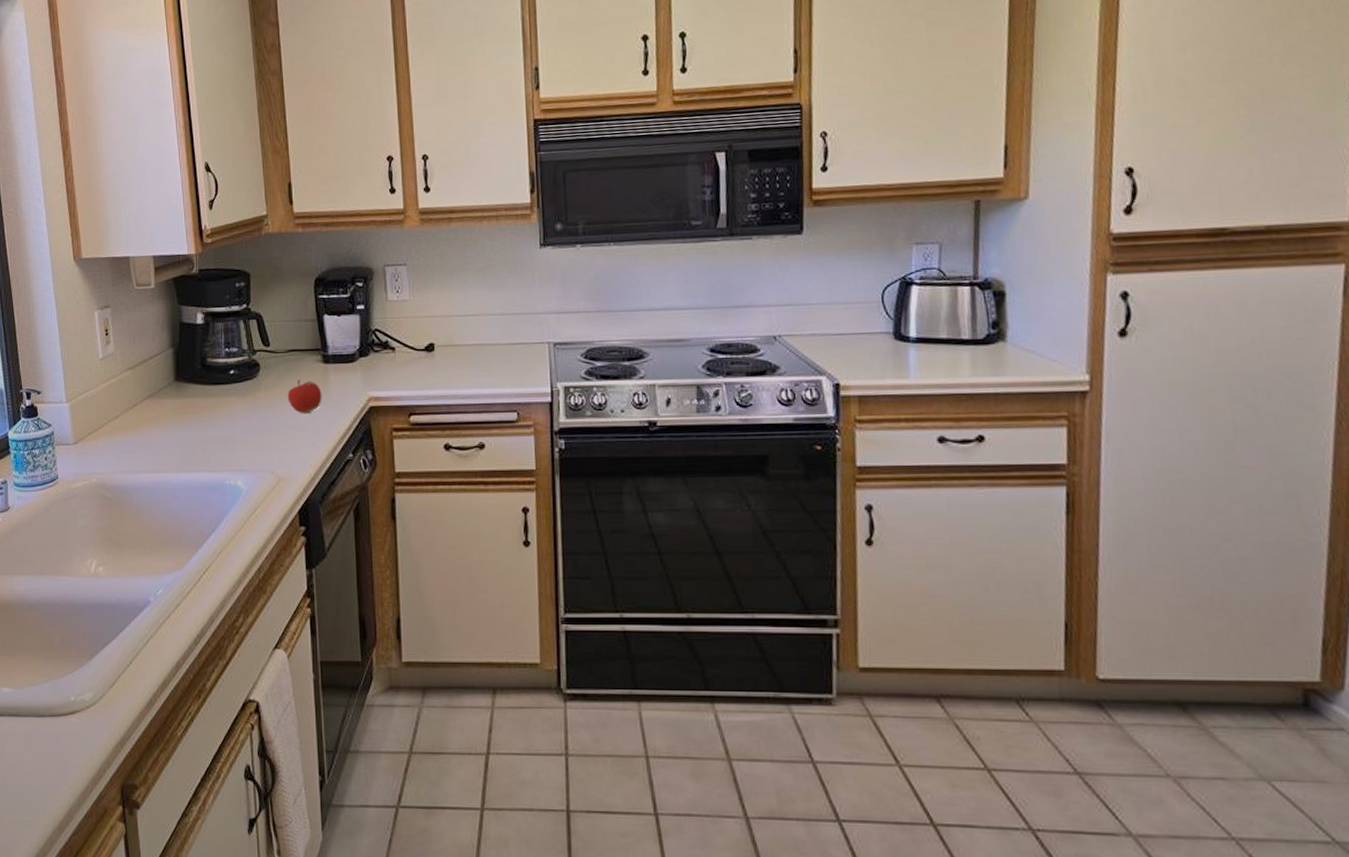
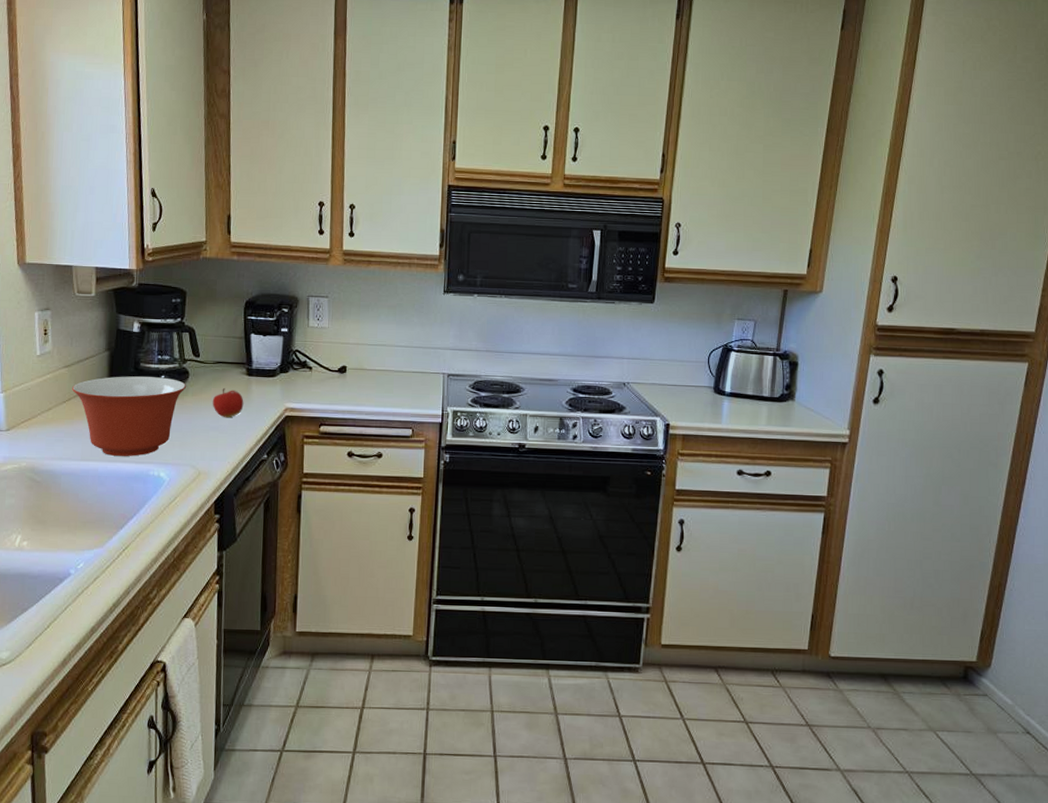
mixing bowl: none [138,372,258,465] -> present [72,376,187,456]

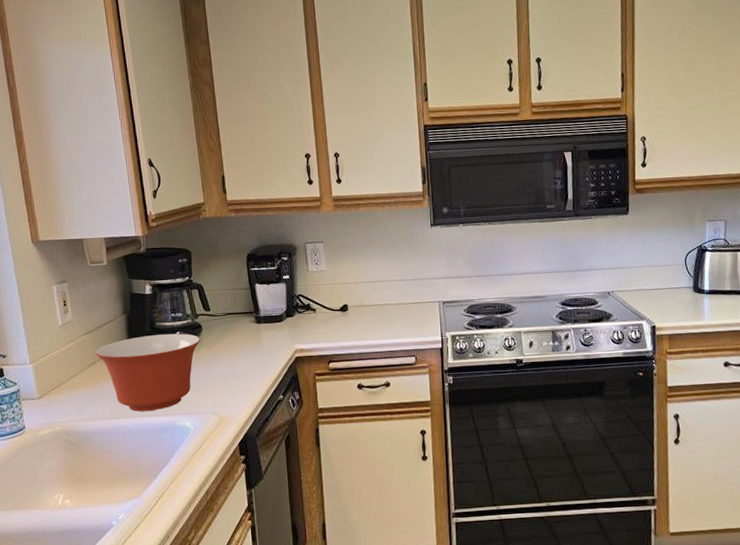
fruit: present [212,388,244,418] -> none [226,337,256,365]

